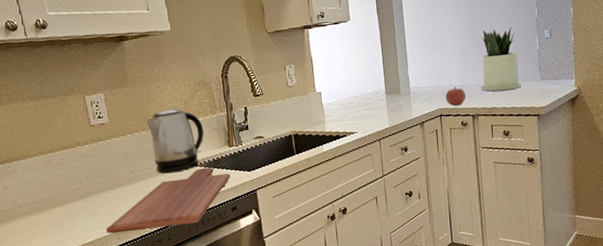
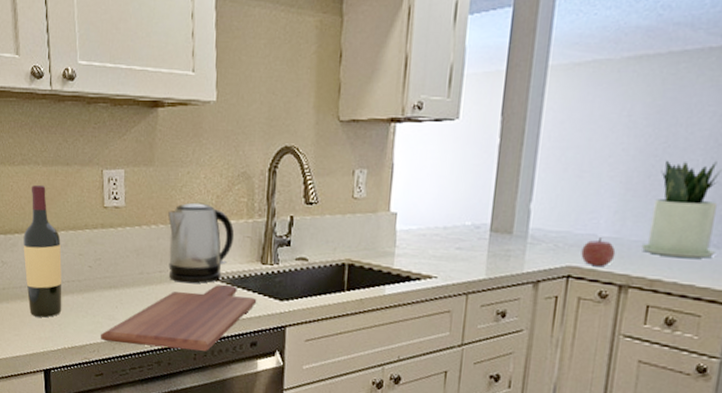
wine bottle: none [21,116,68,227] -> present [23,184,62,318]

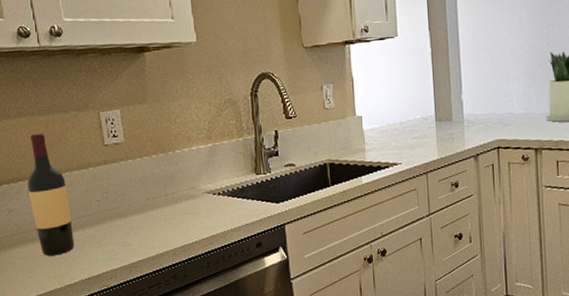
cutting board: present [100,284,257,352] -> none [115,196,257,267]
kettle: present [168,202,235,284] -> none [166,129,229,202]
fruit: present [581,238,616,266] -> none [504,115,529,137]

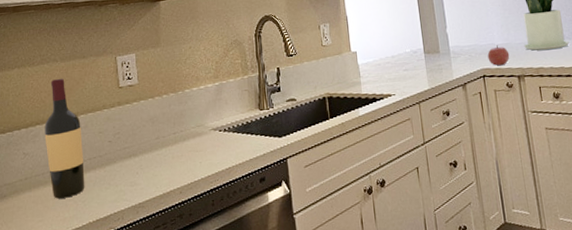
fruit: none [504,115,529,137] -> present [487,45,510,66]

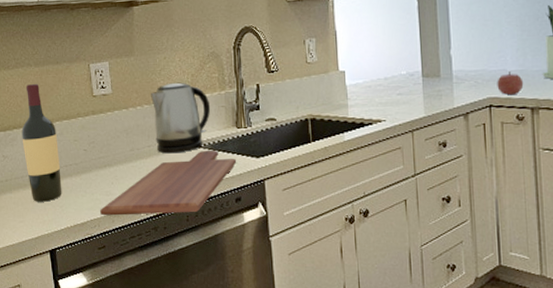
cutting board: none [123,132,260,208] -> present [99,150,237,216]
kettle: none [176,69,235,139] -> present [151,82,211,154]

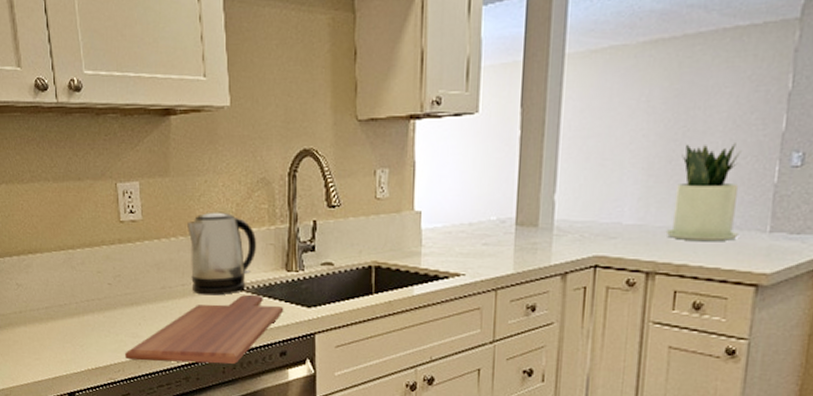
wine bottle: present [21,83,62,202] -> none [37,202,83,339]
fruit: present [497,71,524,95] -> none [607,226,641,254]

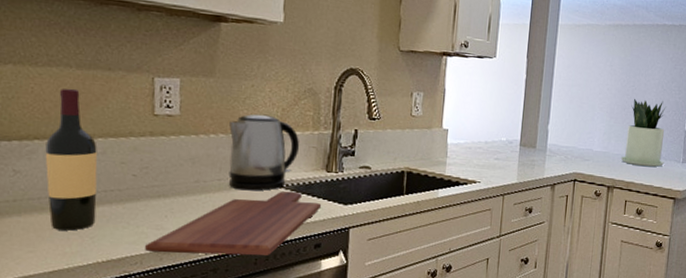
wine bottle: none [37,202,83,339] -> present [45,88,98,231]

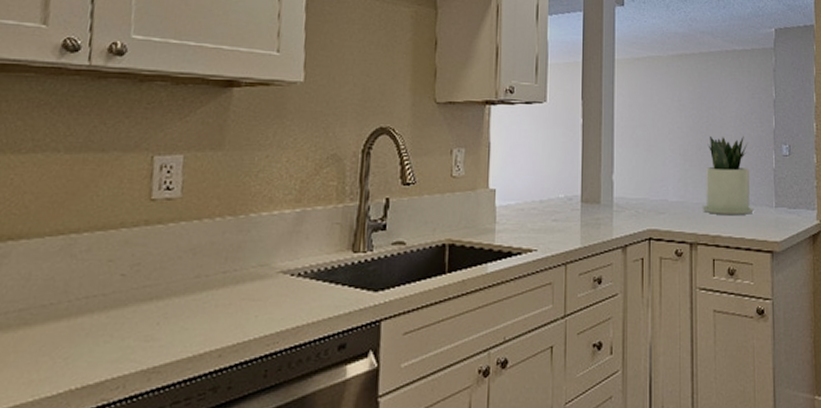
wine bottle: present [45,88,98,231] -> none [16,176,82,352]
cutting board: present [144,191,322,256] -> none [129,279,347,372]
kettle: present [228,113,300,191] -> none [235,189,322,283]

